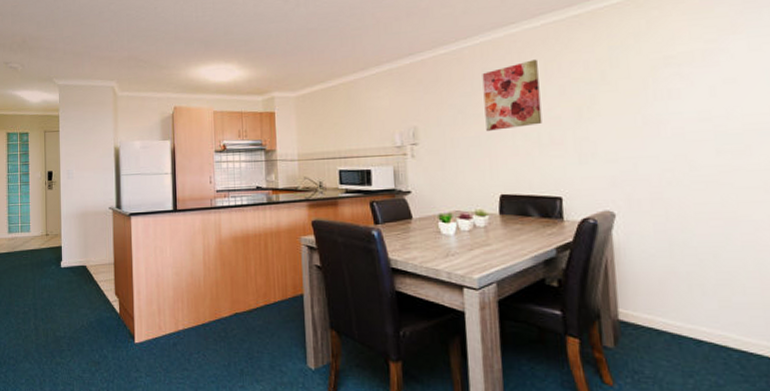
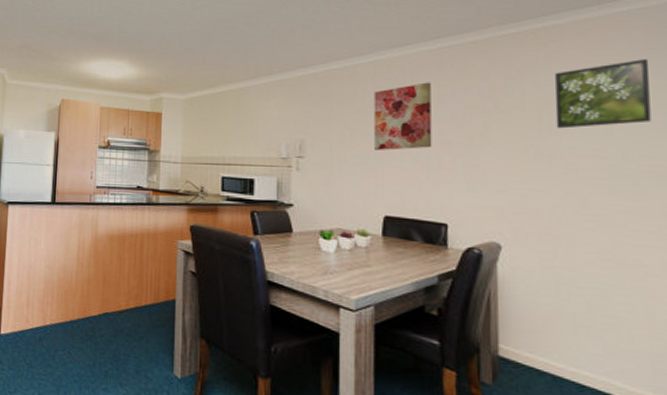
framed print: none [658,19,753,95] -> present [554,59,651,129]

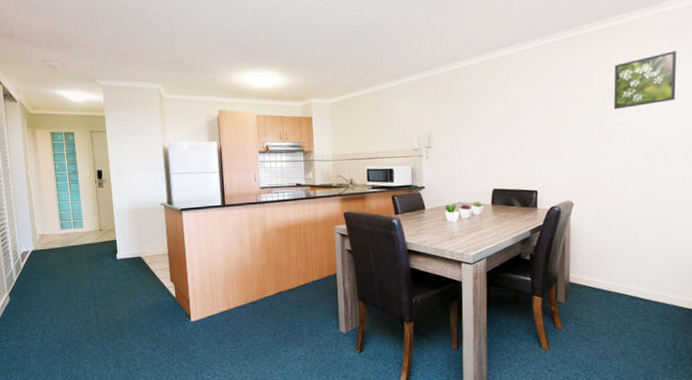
wall art: present [374,82,432,150] -> none [484,77,527,137]

